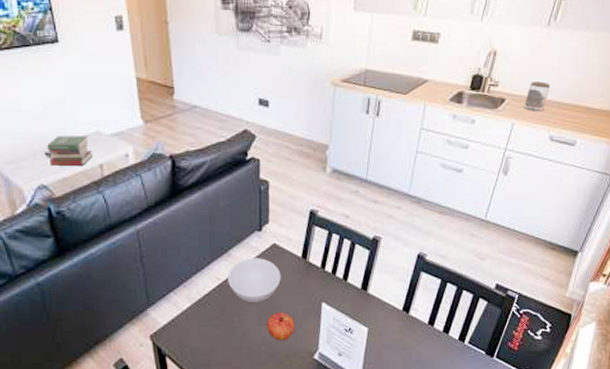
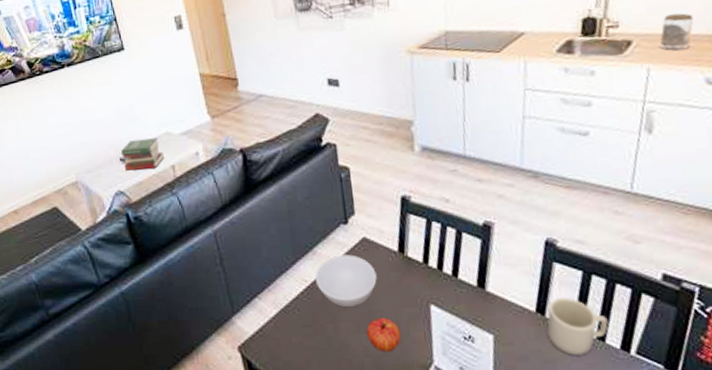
mug: none [409,299,453,344] -> present [546,297,609,355]

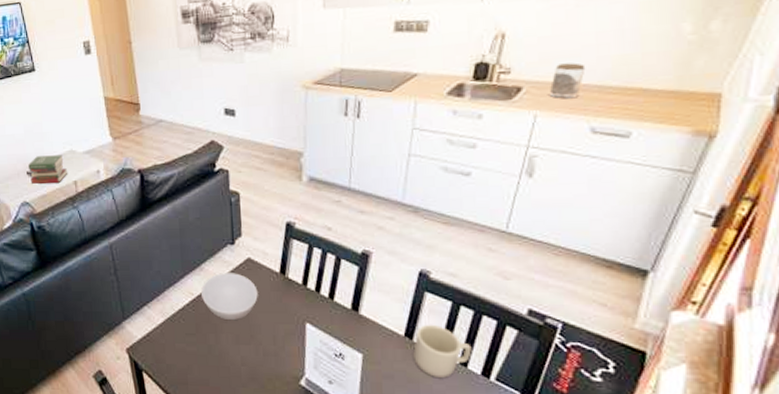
fruit: present [366,317,401,353] -> none [245,331,277,363]

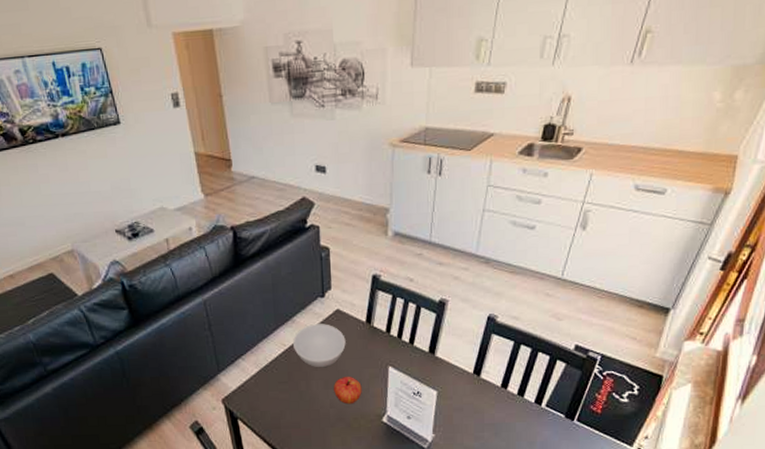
books: present [27,155,68,184] -> none [116,212,159,242]
fruit: none [245,331,277,363] -> present [334,376,362,405]
mug: present [413,324,472,378] -> none [480,362,528,407]
jar: present [549,63,586,99] -> none [604,126,635,159]

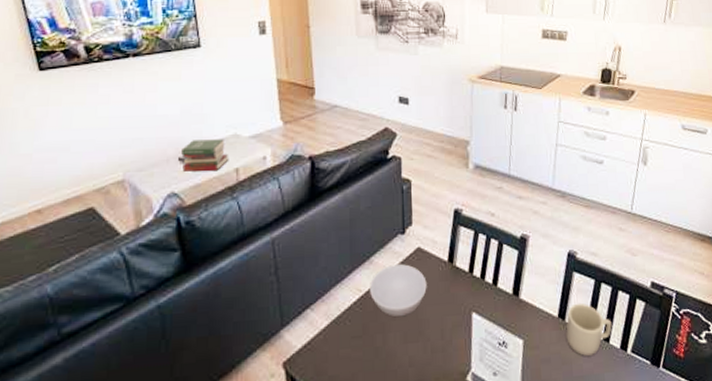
books: none [116,212,159,242] -> present [180,139,229,172]
fruit: present [334,376,362,405] -> none [413,325,444,362]
mug: none [480,362,528,407] -> present [566,303,612,356]

